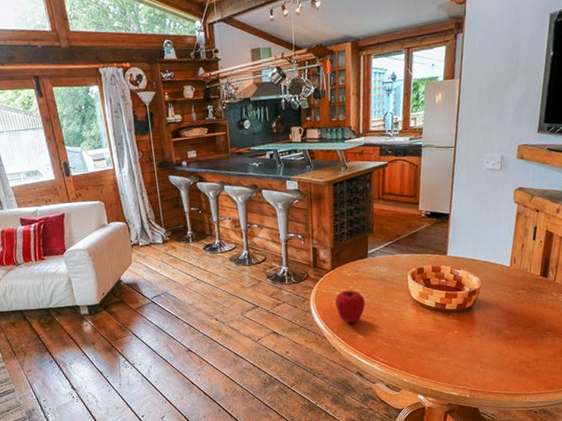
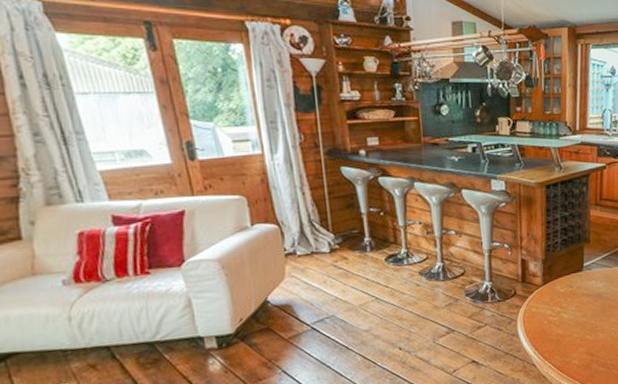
apple: present [335,290,366,323] -> none [546,308,581,347]

